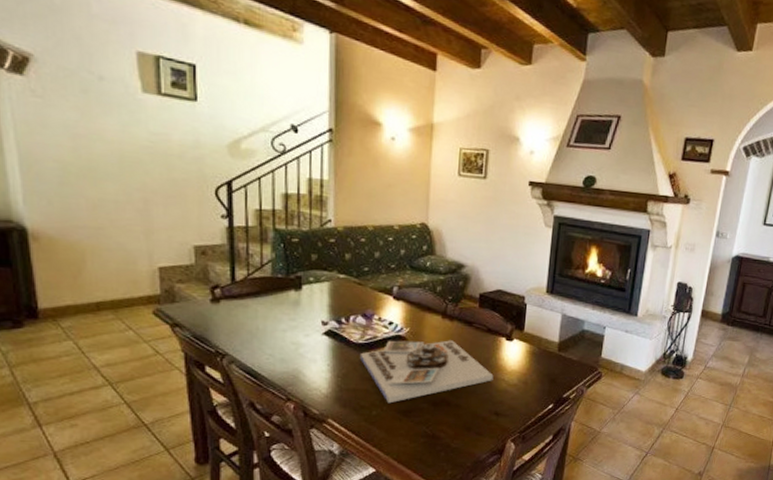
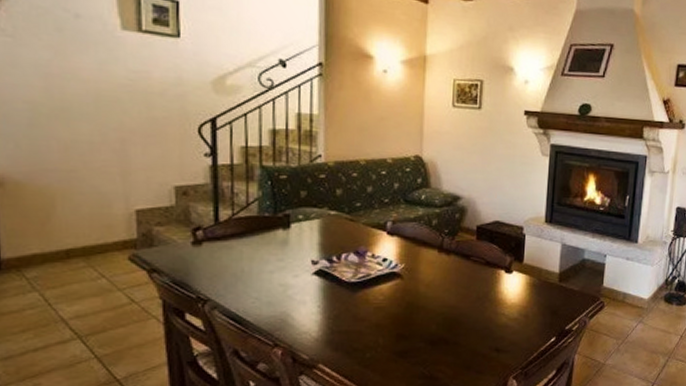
board game: present [359,340,494,404] -> none [352,275,493,345]

